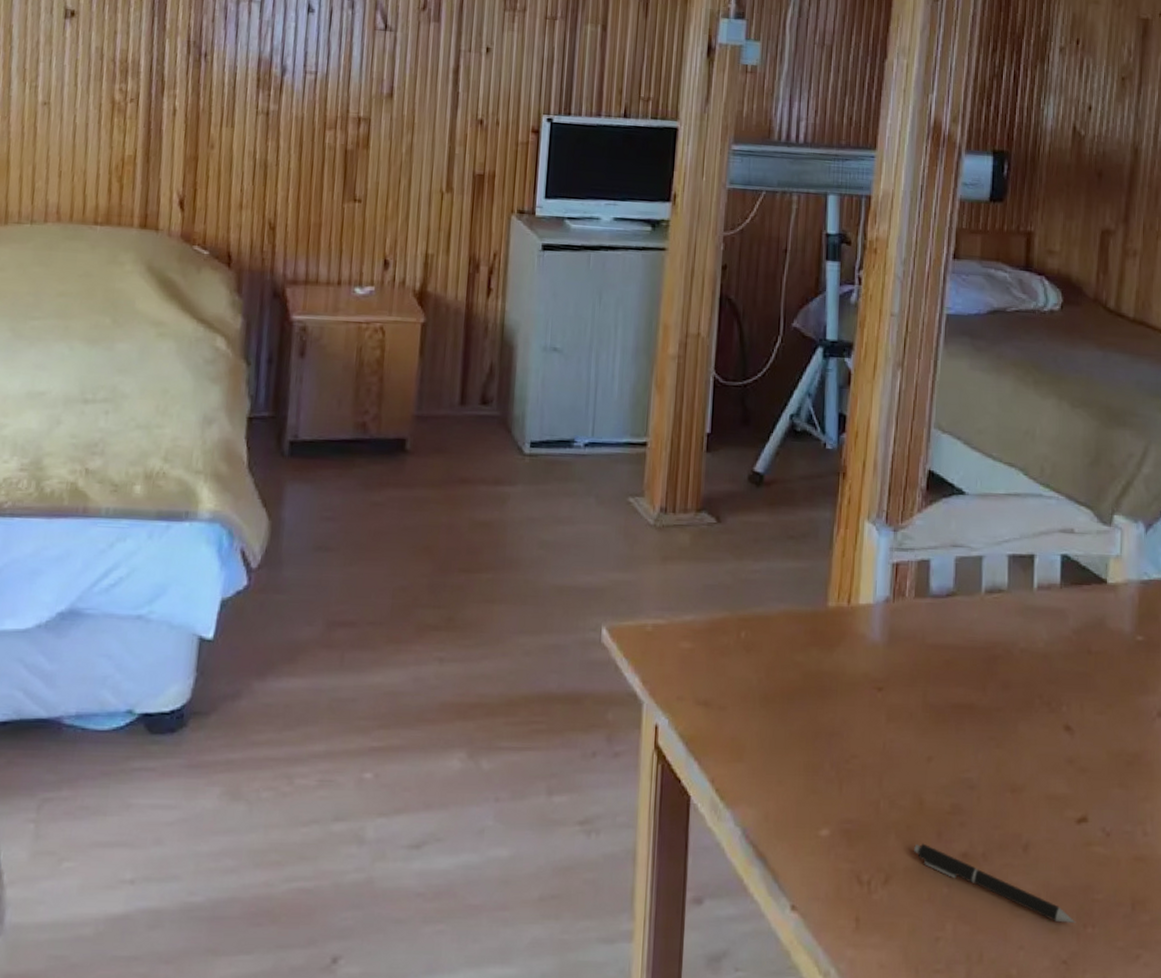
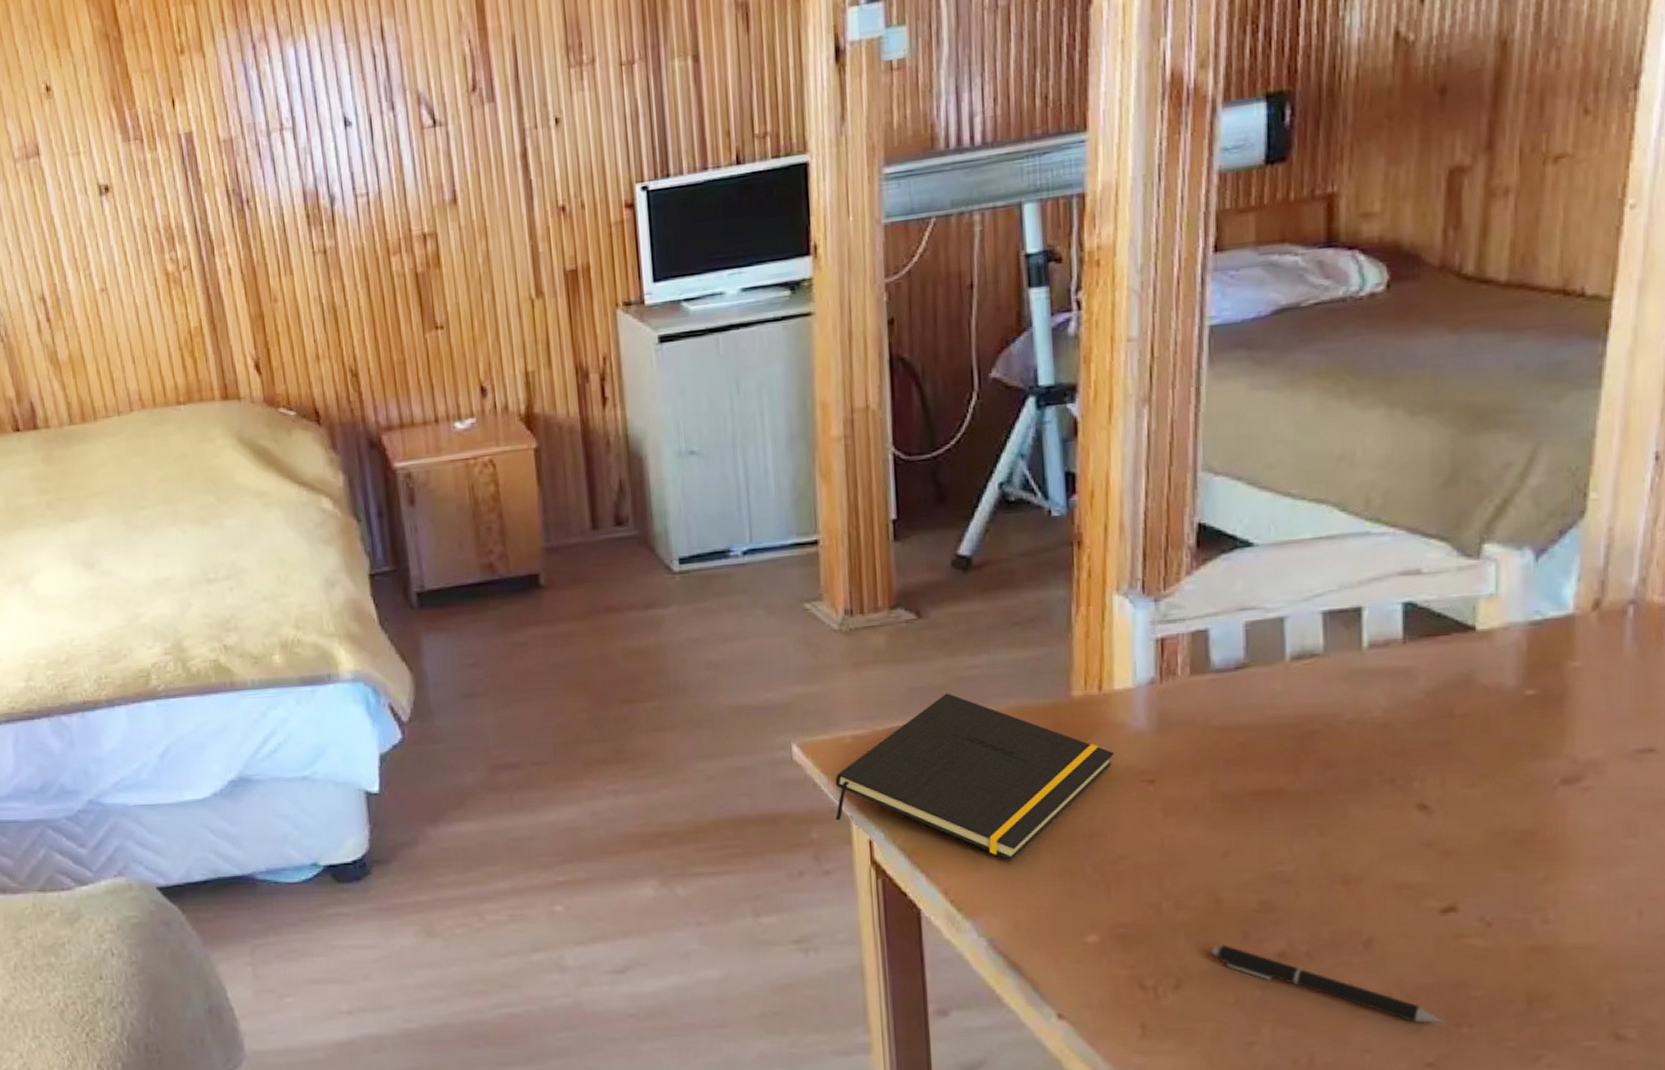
notepad: none [630,593,855,753] -> present [835,693,1115,860]

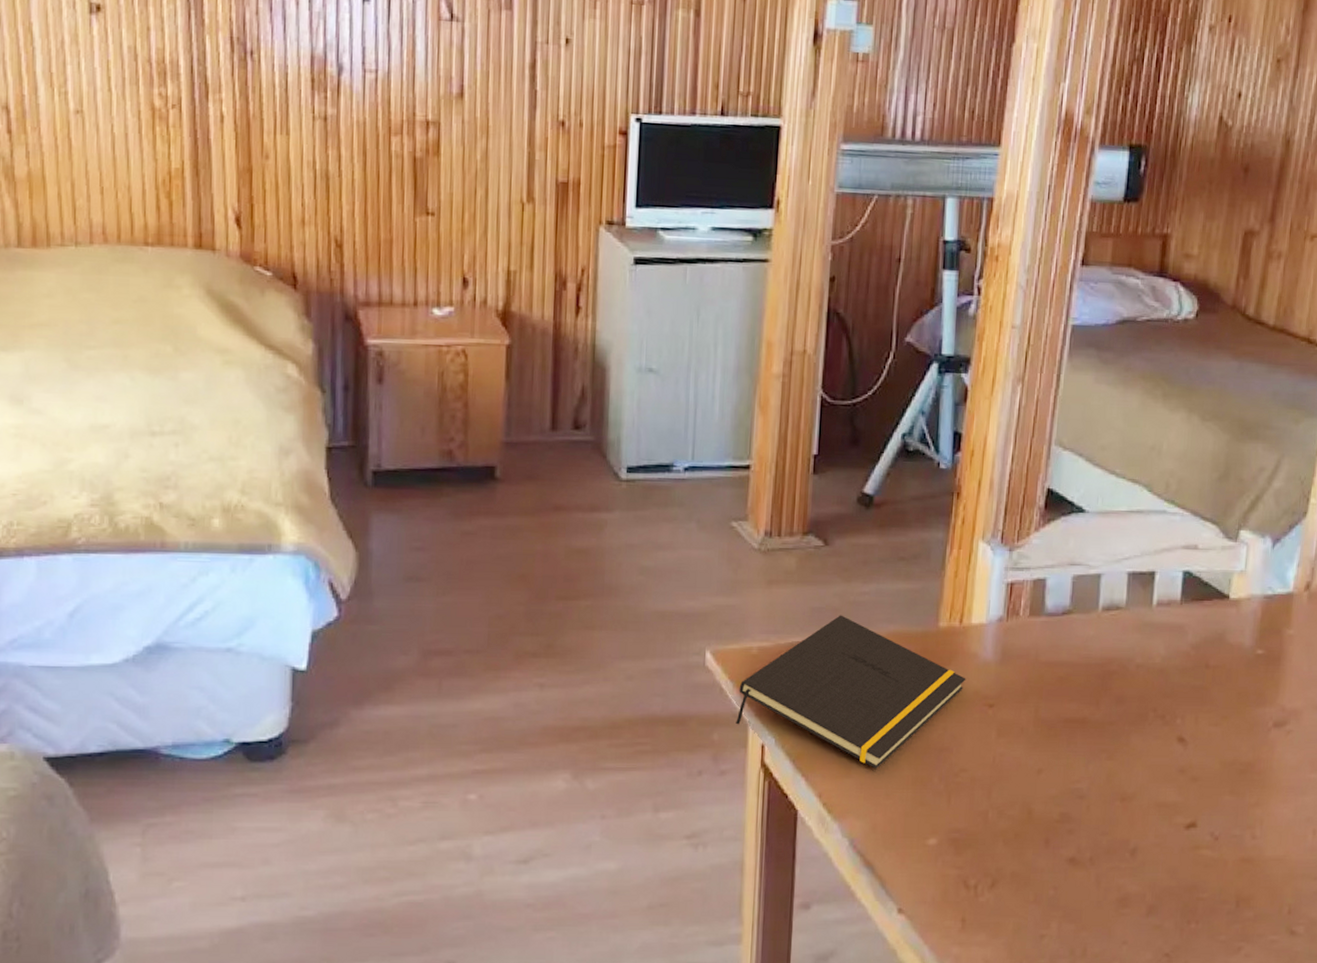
pen: present [1212,944,1446,1023] -> none [1021,850,1181,920]

